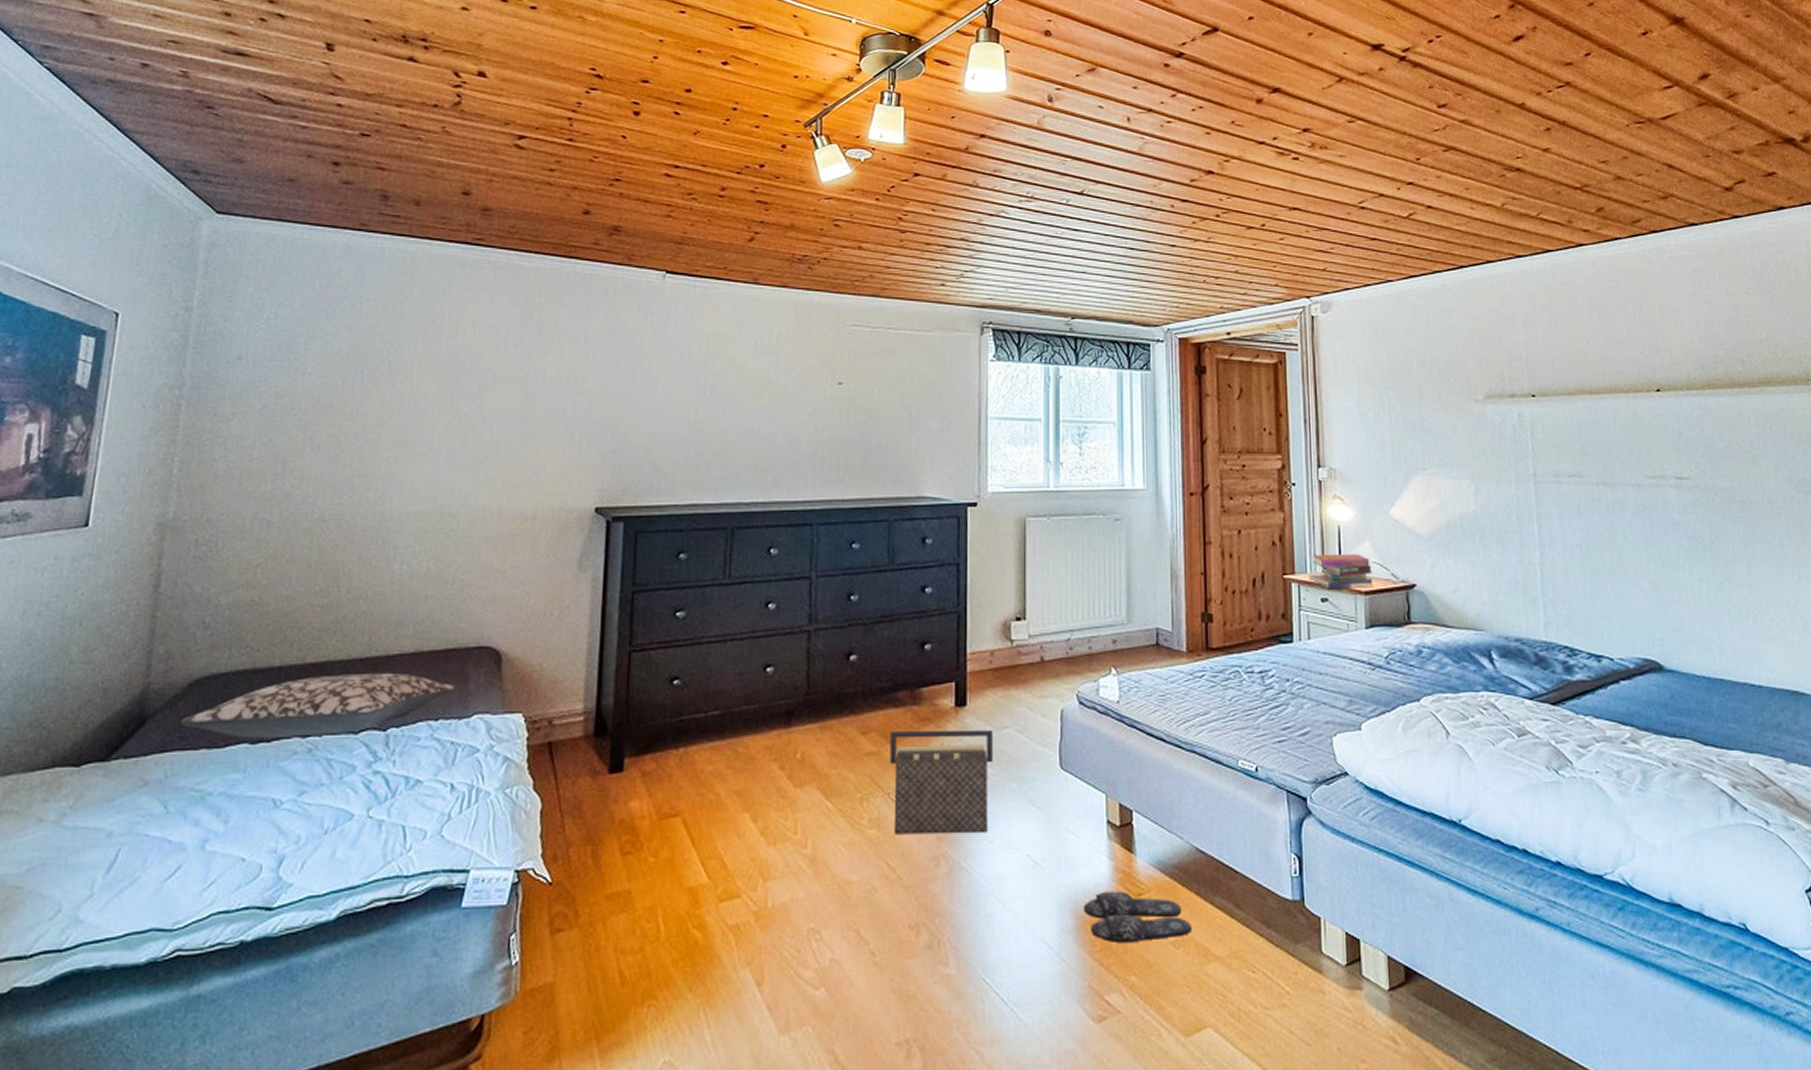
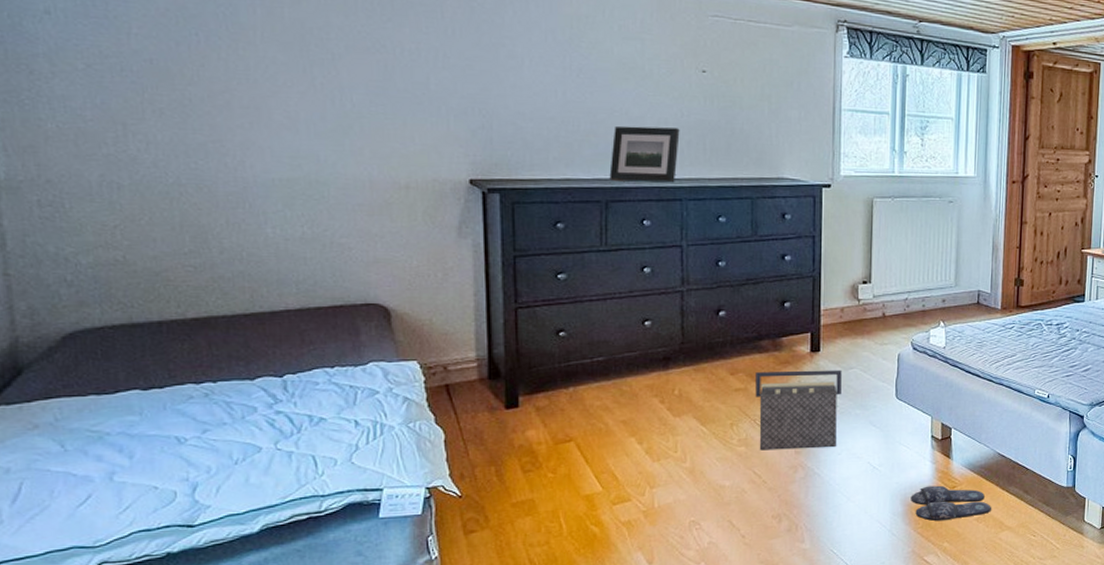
pillow: present [180,672,457,738] -> none [61,326,349,385]
picture frame: none [737,445,813,506] -> present [609,126,680,183]

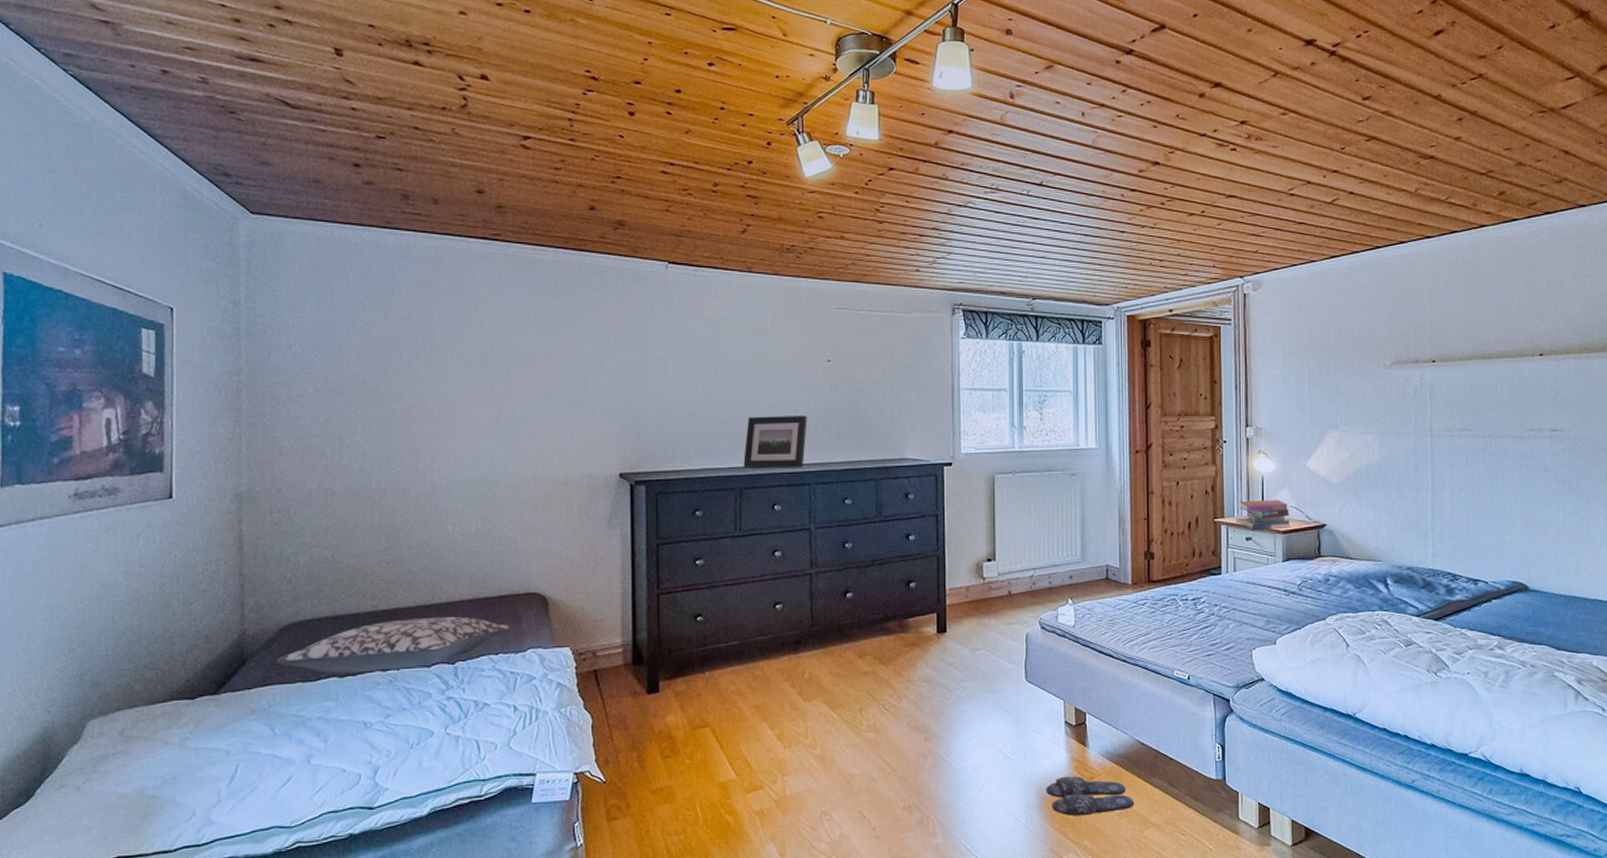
pillow: none [61,326,349,385] -> present [276,616,512,673]
handbag: present [755,369,842,451] -> none [883,651,969,737]

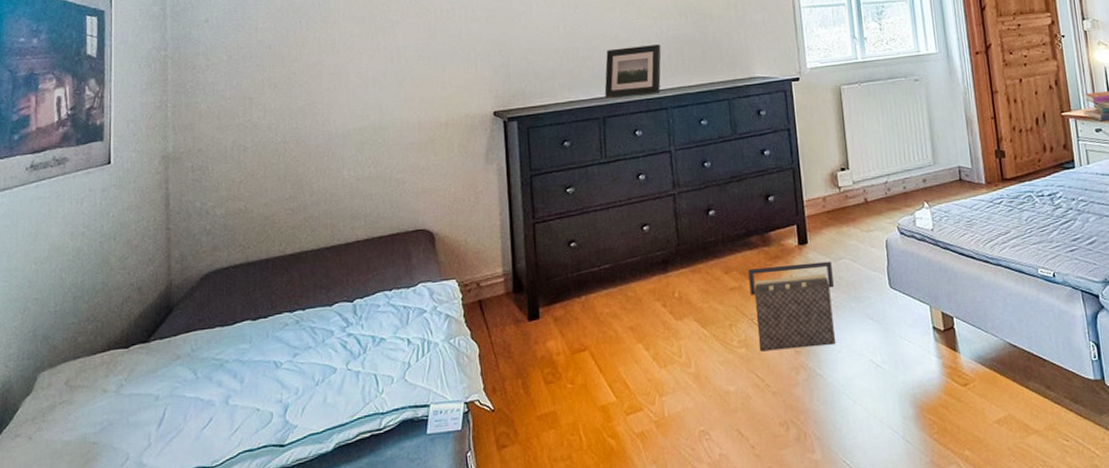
pillow: present [276,616,512,673] -> none [198,256,403,316]
handbag: none [883,651,969,737] -> present [748,261,835,352]
slippers: present [1046,776,1134,816] -> none [920,383,1012,425]

